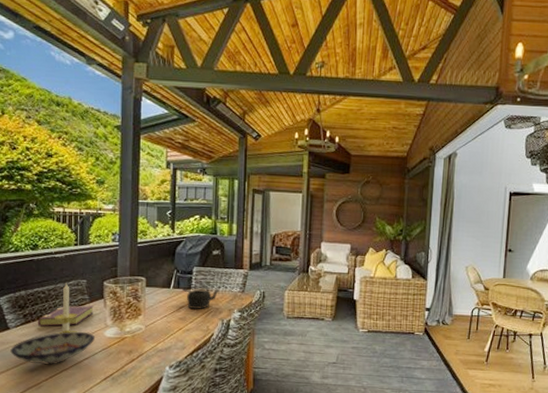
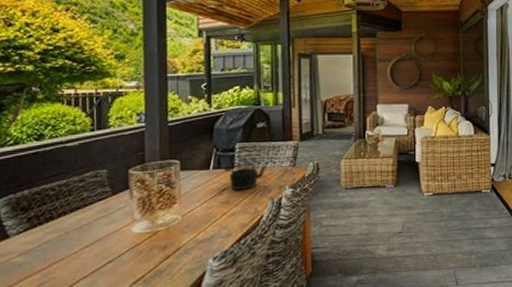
bowl: present [10,331,96,365] -> none [11,230,121,276]
book: present [37,305,94,327] -> none [46,198,118,230]
candle: present [54,283,78,334] -> none [67,175,99,236]

